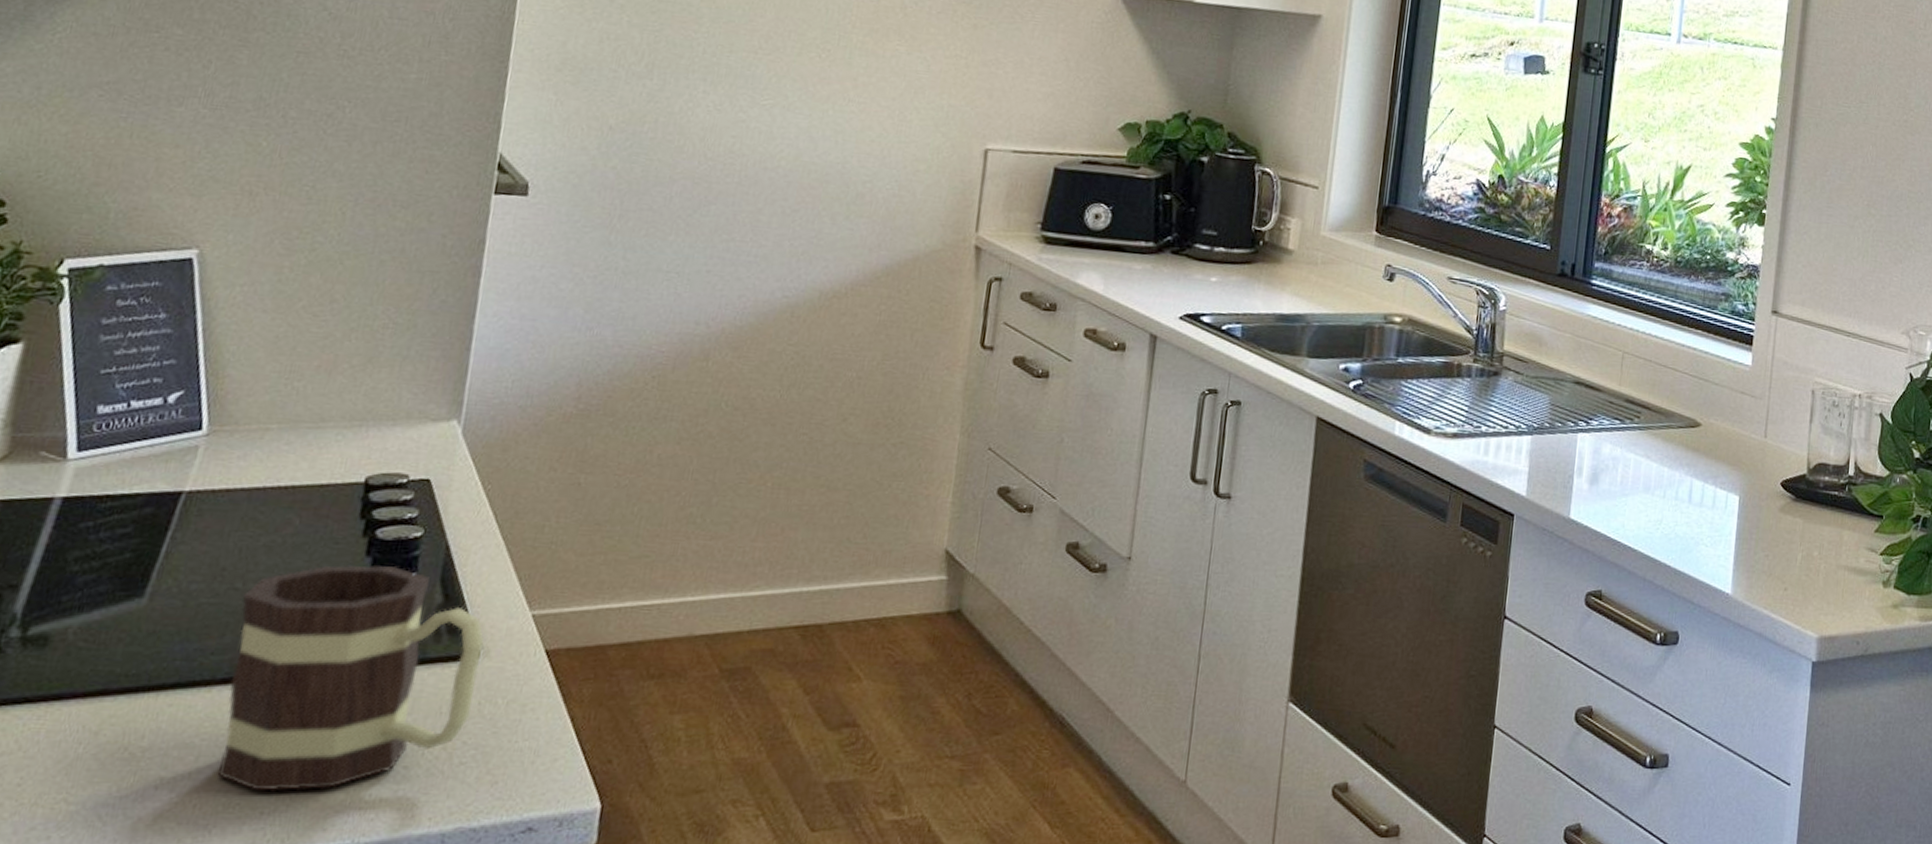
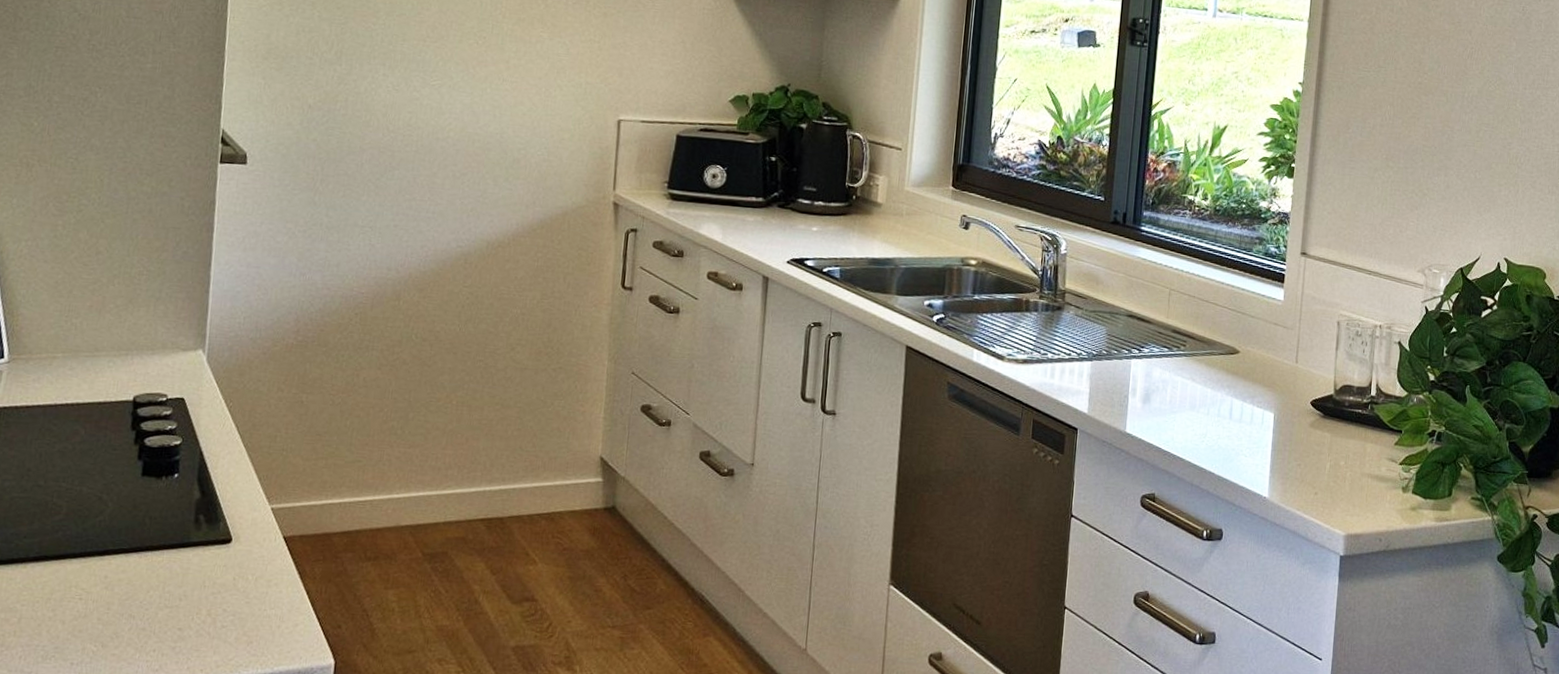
mug: present [216,565,484,792] -> none [35,467,235,647]

